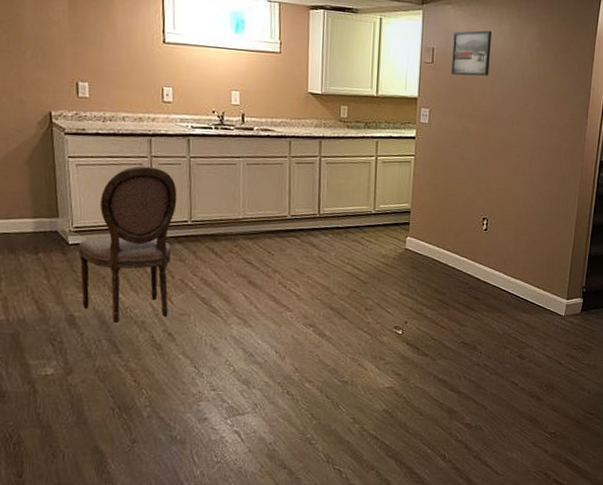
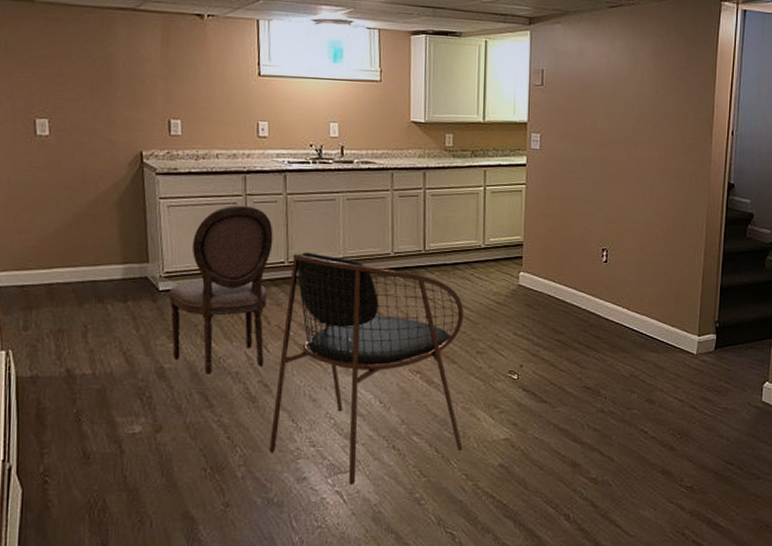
dining chair: none [173,212,355,425] -> present [269,252,464,484]
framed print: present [450,30,492,76] -> none [562,48,604,98]

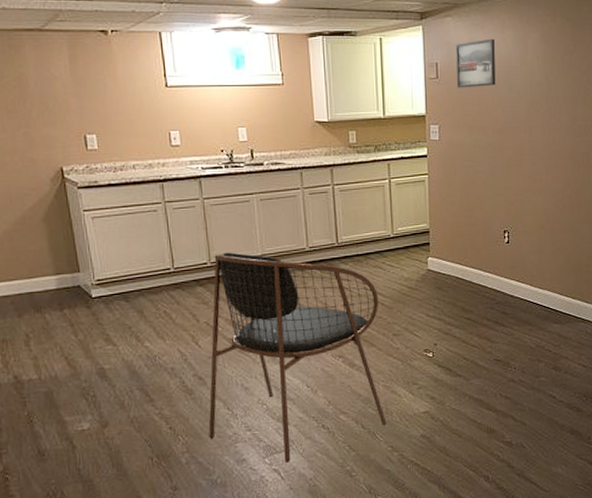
dining chair: present [170,205,273,376] -> none [102,212,197,373]
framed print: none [562,48,604,98] -> present [455,38,496,88]

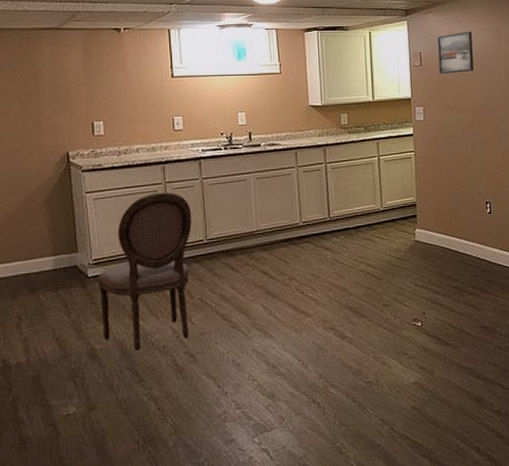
dining chair: none [102,212,197,373] -> present [98,192,192,352]
dining chair: present [208,252,387,463] -> none [198,229,377,441]

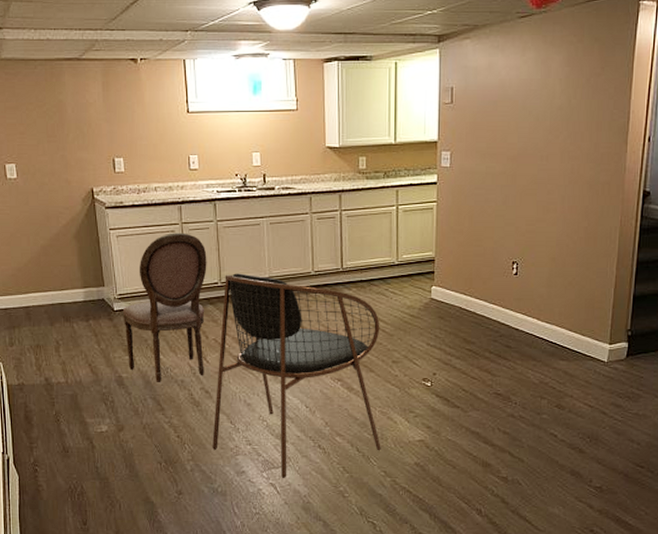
dining chair: none [198,229,377,441] -> present [212,273,381,478]
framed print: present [437,31,474,74] -> none [471,61,515,114]

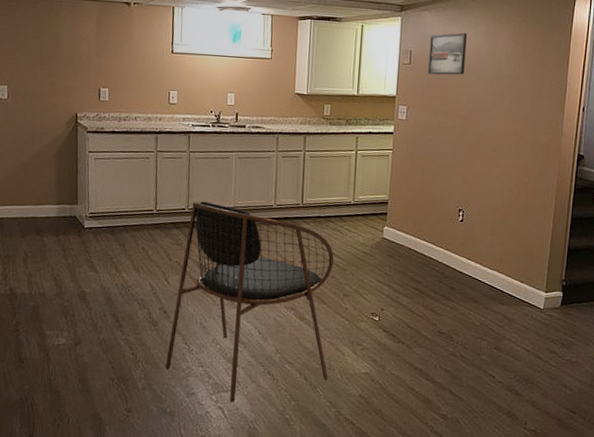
dining chair: present [123,233,207,383] -> none [92,159,178,301]
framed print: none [471,61,515,114] -> present [427,32,467,75]

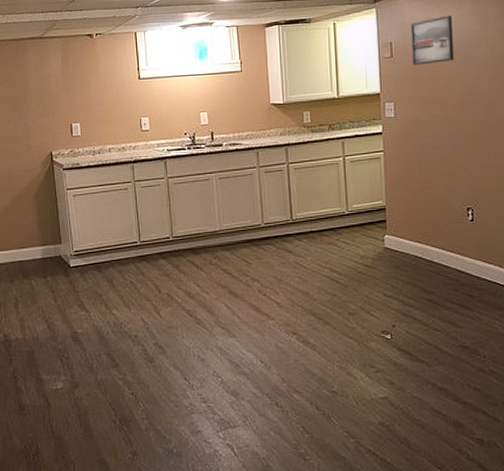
dining chair: present [165,201,334,402] -> none [167,227,342,438]

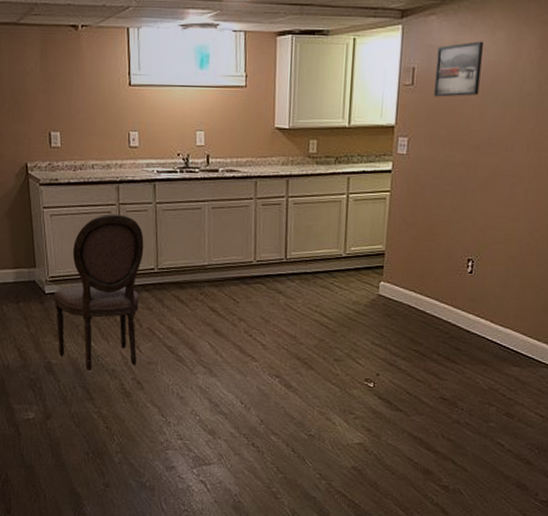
dining chair: none [79,190,159,339] -> present [55,214,144,372]

